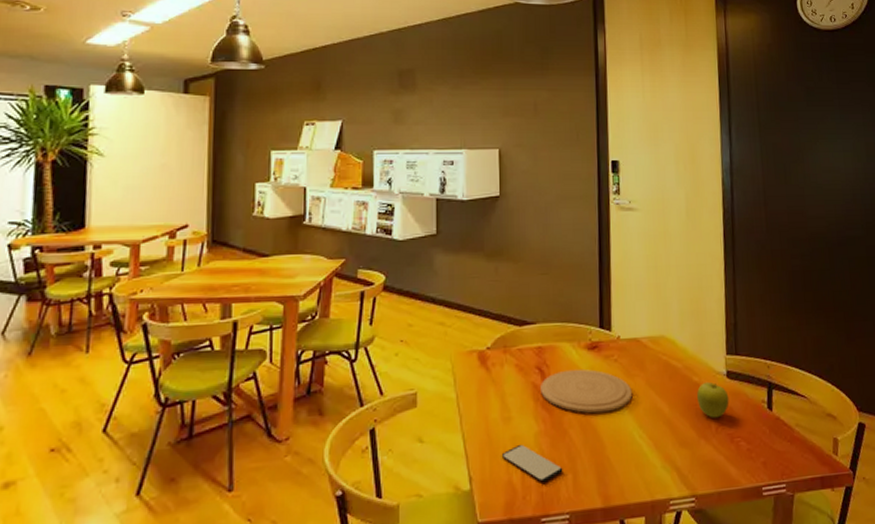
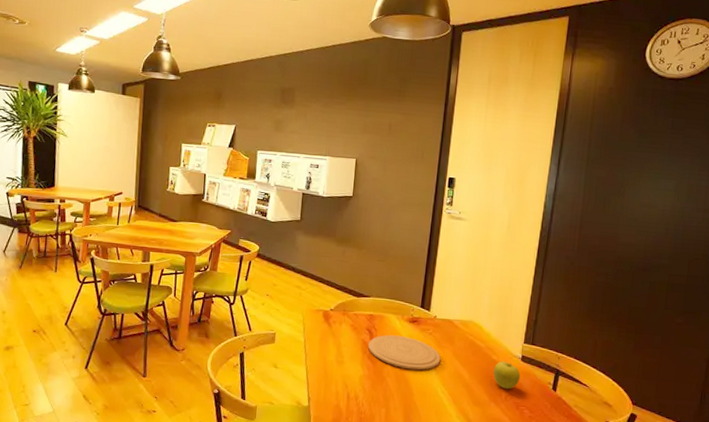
smartphone: present [502,444,563,483] -> none [334,381,379,411]

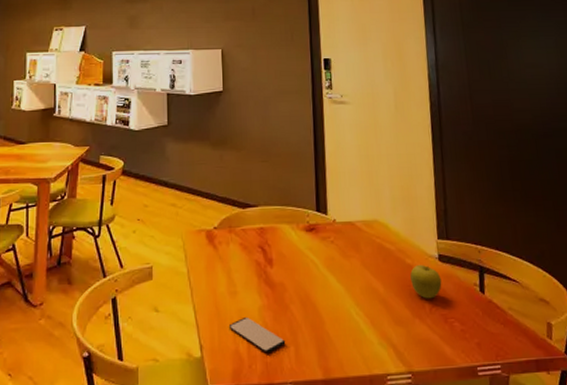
smartphone: none [334,381,379,411] -> present [230,316,286,354]
plate: present [368,335,441,370] -> none [263,249,349,291]

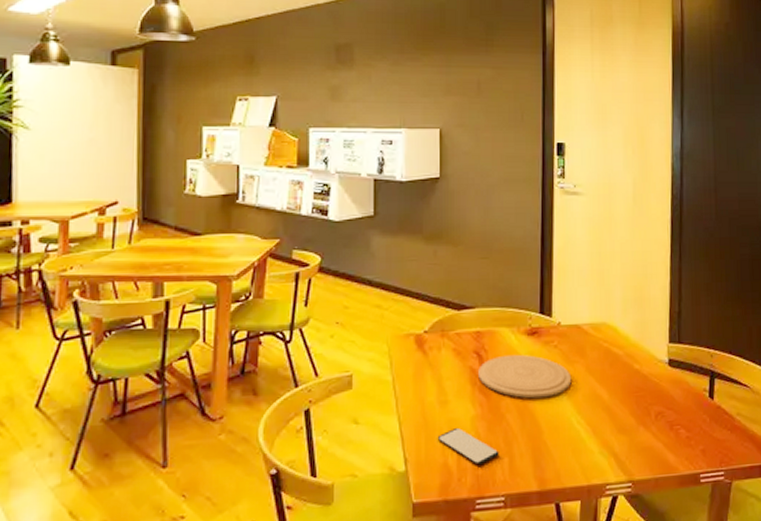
plate: none [263,249,349,291] -> present [478,354,572,399]
fruit: present [410,264,442,299] -> none [638,369,670,406]

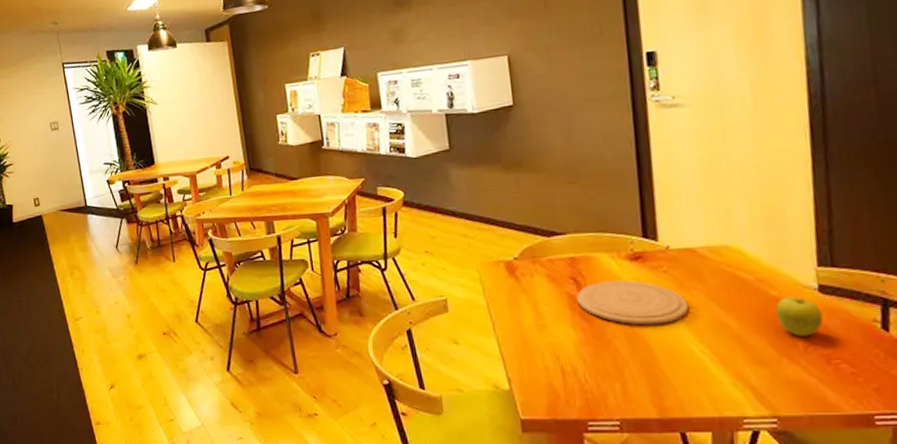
smartphone: present [438,427,499,466] -> none [540,351,609,389]
fruit: none [638,369,670,406] -> present [776,296,823,337]

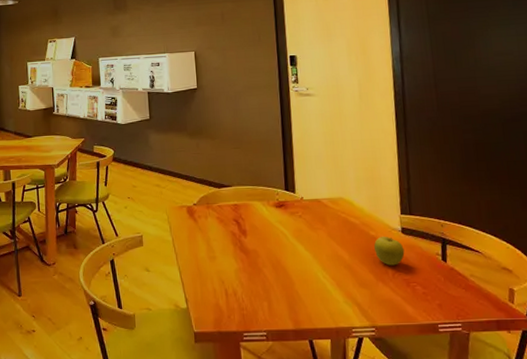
plate: present [577,280,689,325] -> none [238,222,316,257]

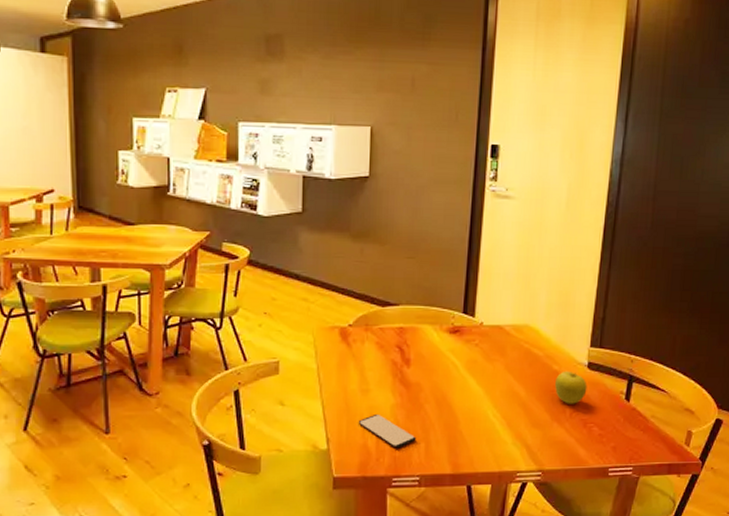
smartphone: none [210,277,260,307] -> present [359,413,417,449]

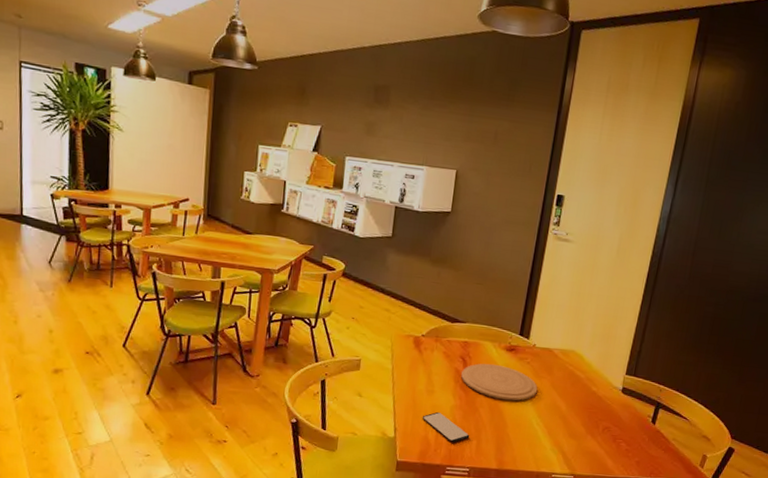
plate: none [400,350,491,392] -> present [461,363,538,401]
fruit: present [555,370,587,404] -> none [592,392,620,422]

